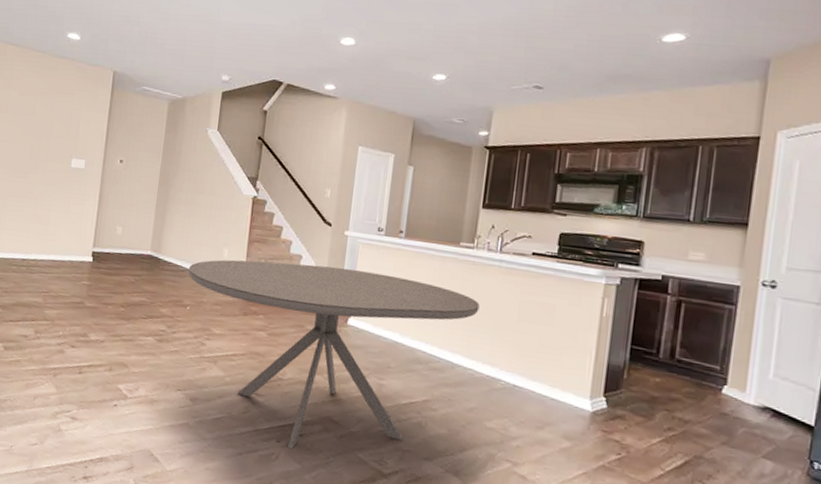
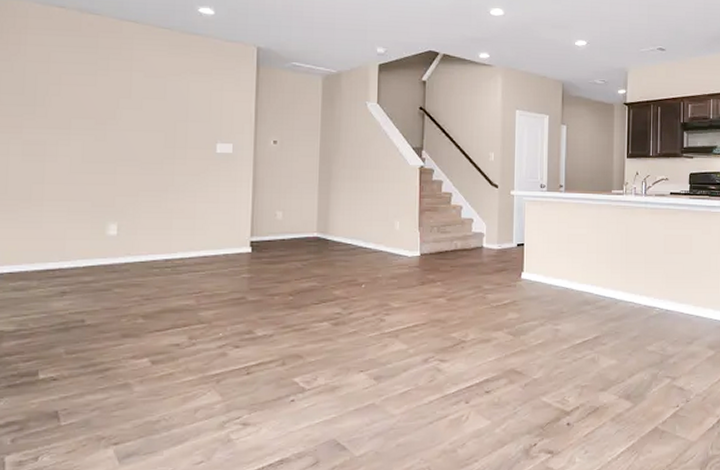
dining table: present [188,259,480,449] -> none [360,226,633,407]

